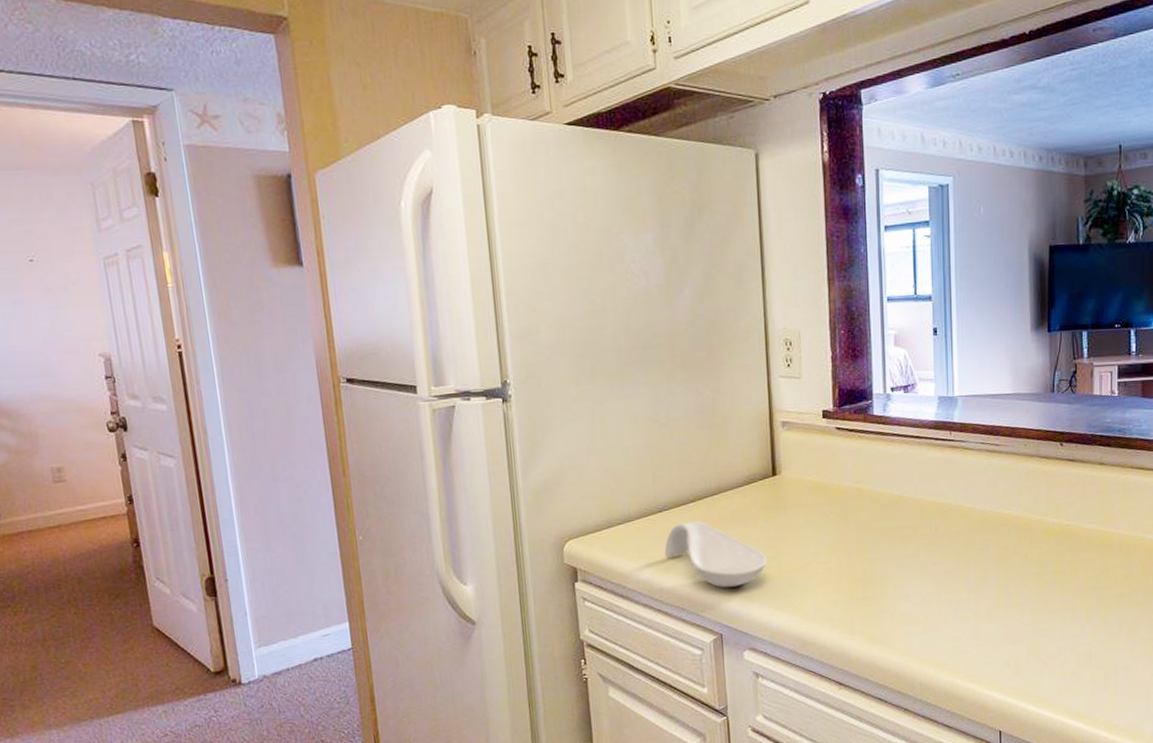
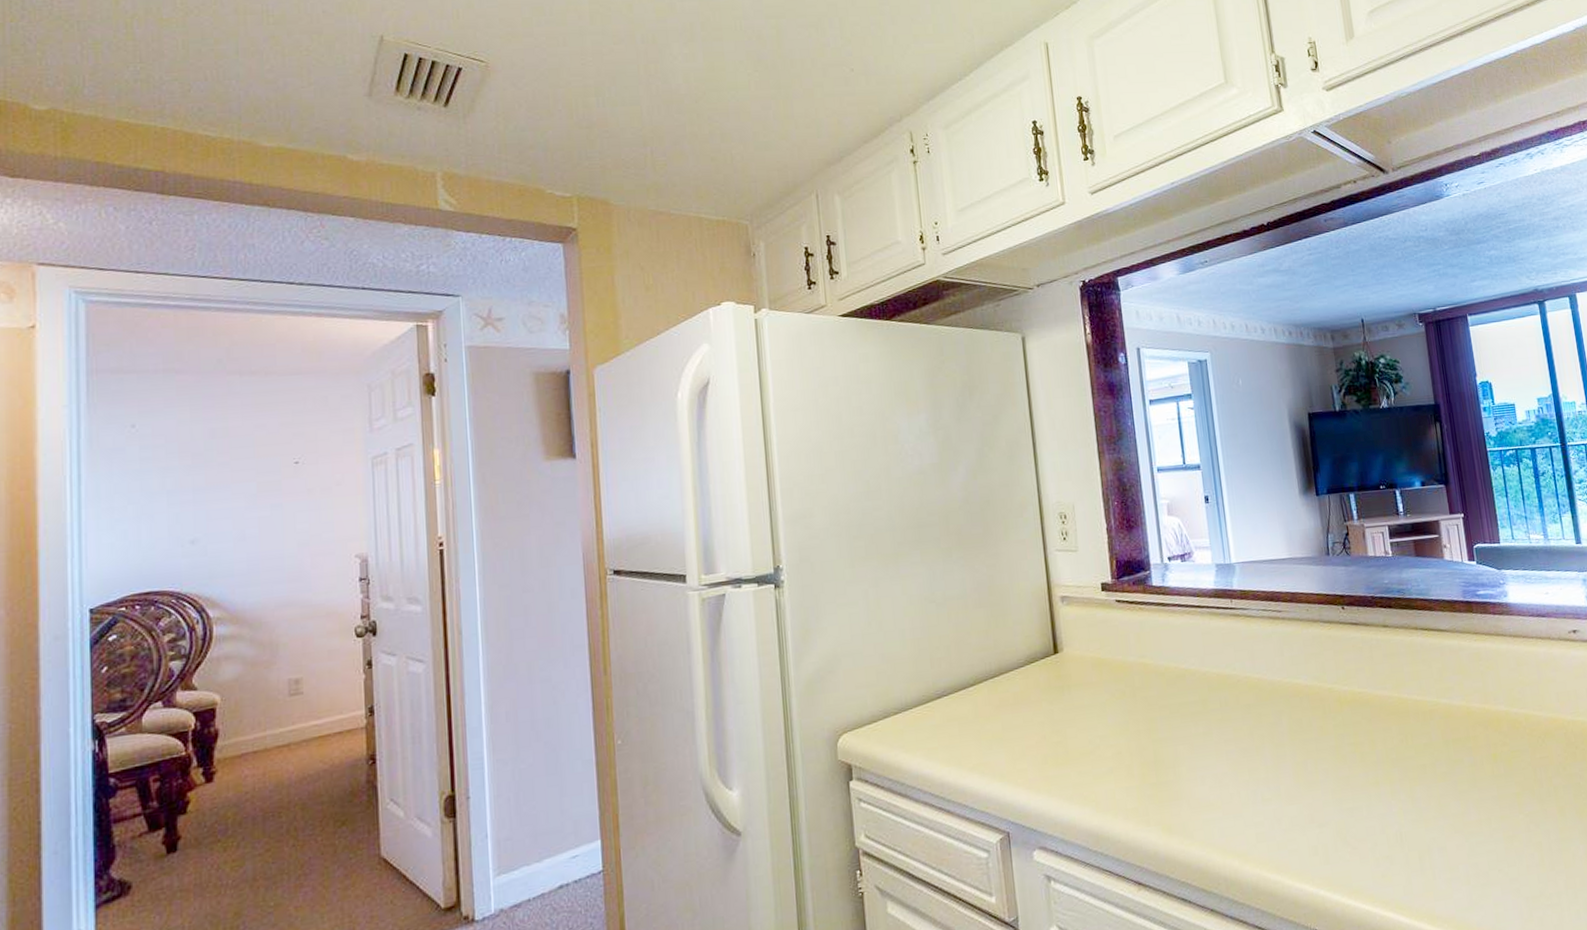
spoon rest: present [664,521,767,588] -> none [944,706,1054,780]

